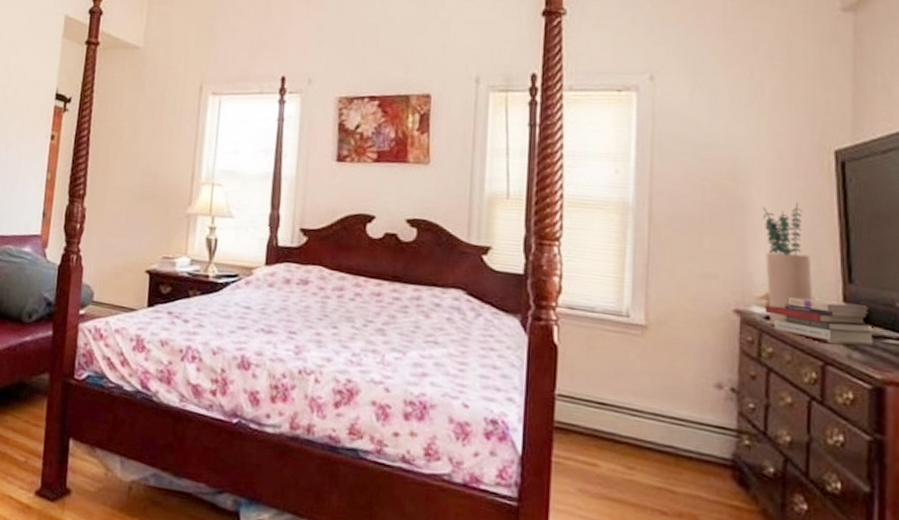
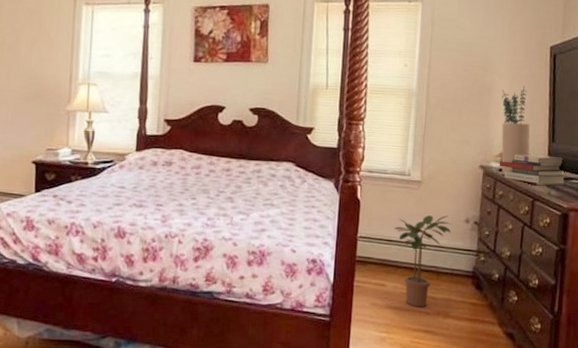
potted plant: none [608,373,695,504] -> present [394,215,451,308]

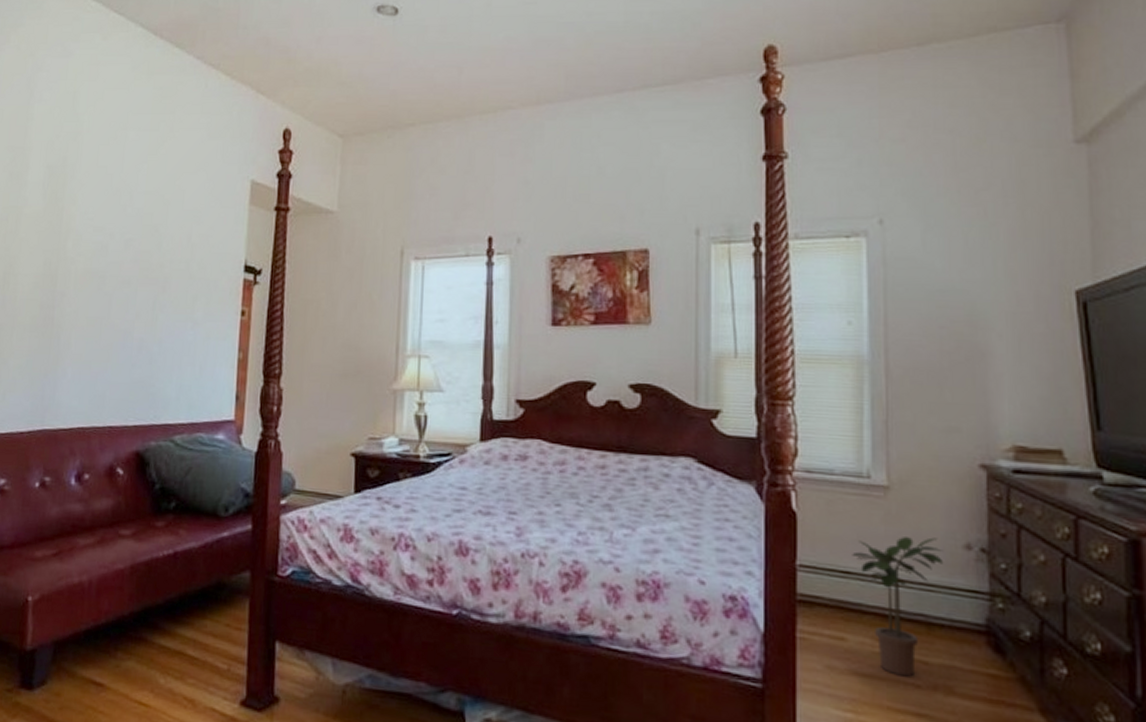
books: present [499,154,565,186] -> none [1011,448,1128,497]
vase: present [501,85,530,176] -> none [1003,347,1062,481]

